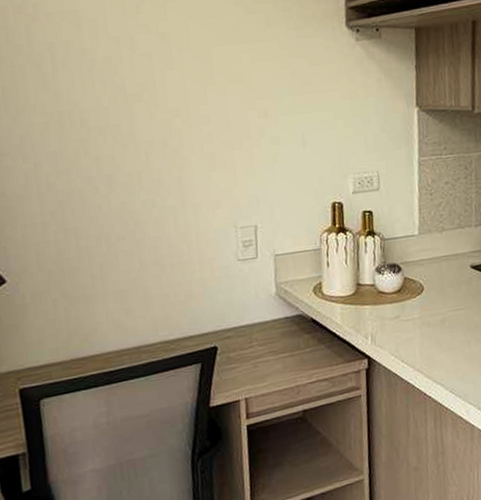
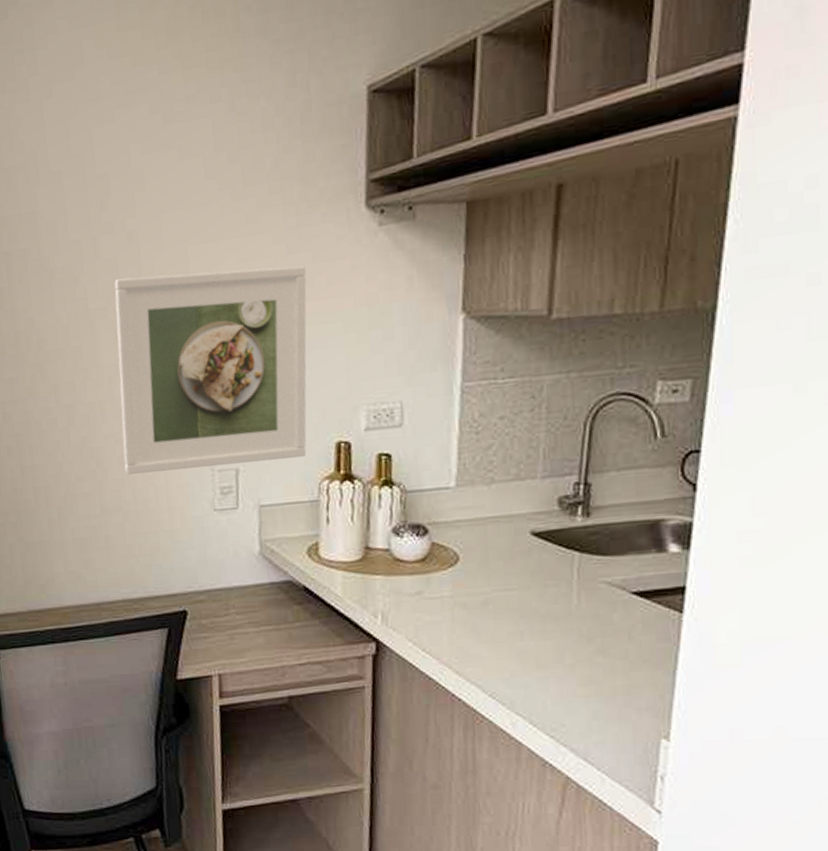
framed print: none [149,67,310,233] -> present [114,265,307,475]

